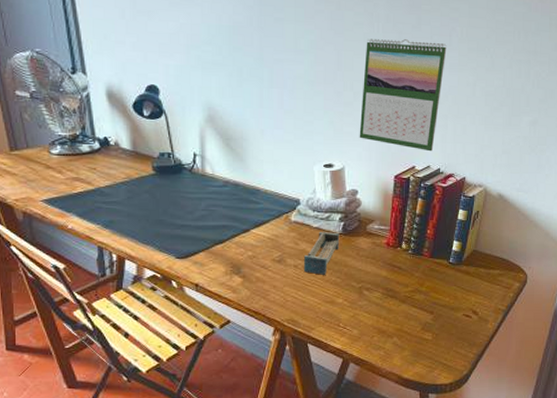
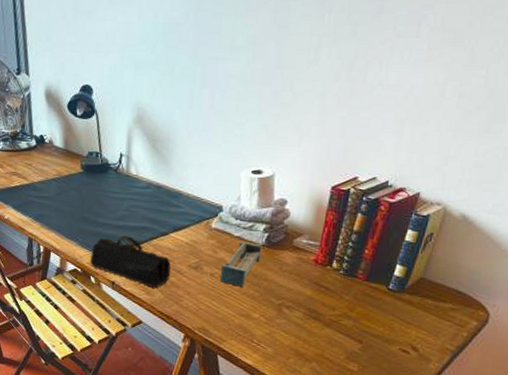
pencil case: none [169,236,254,286] -> present [89,236,171,288]
calendar: present [359,39,447,152] -> none [294,31,413,161]

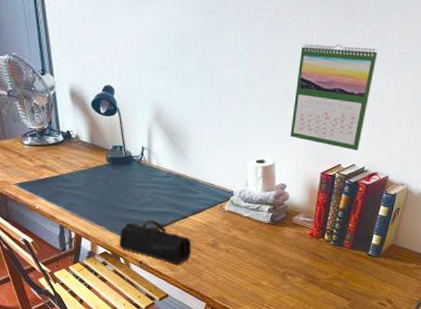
shelf: present [219,241,263,287] -> none [234,220,268,260]
calendar: none [294,31,413,161] -> present [290,44,378,151]

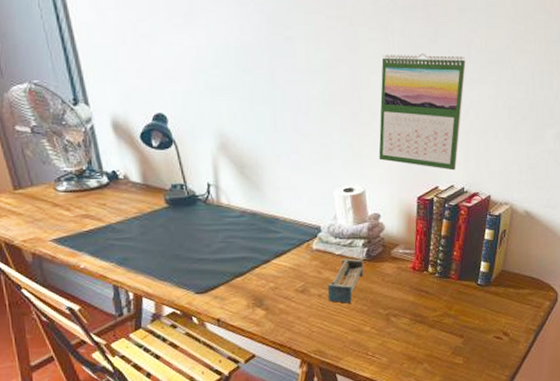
pencil case: present [118,220,191,265] -> none [189,269,278,319]
shelf: none [234,220,268,260] -> present [327,258,364,303]

